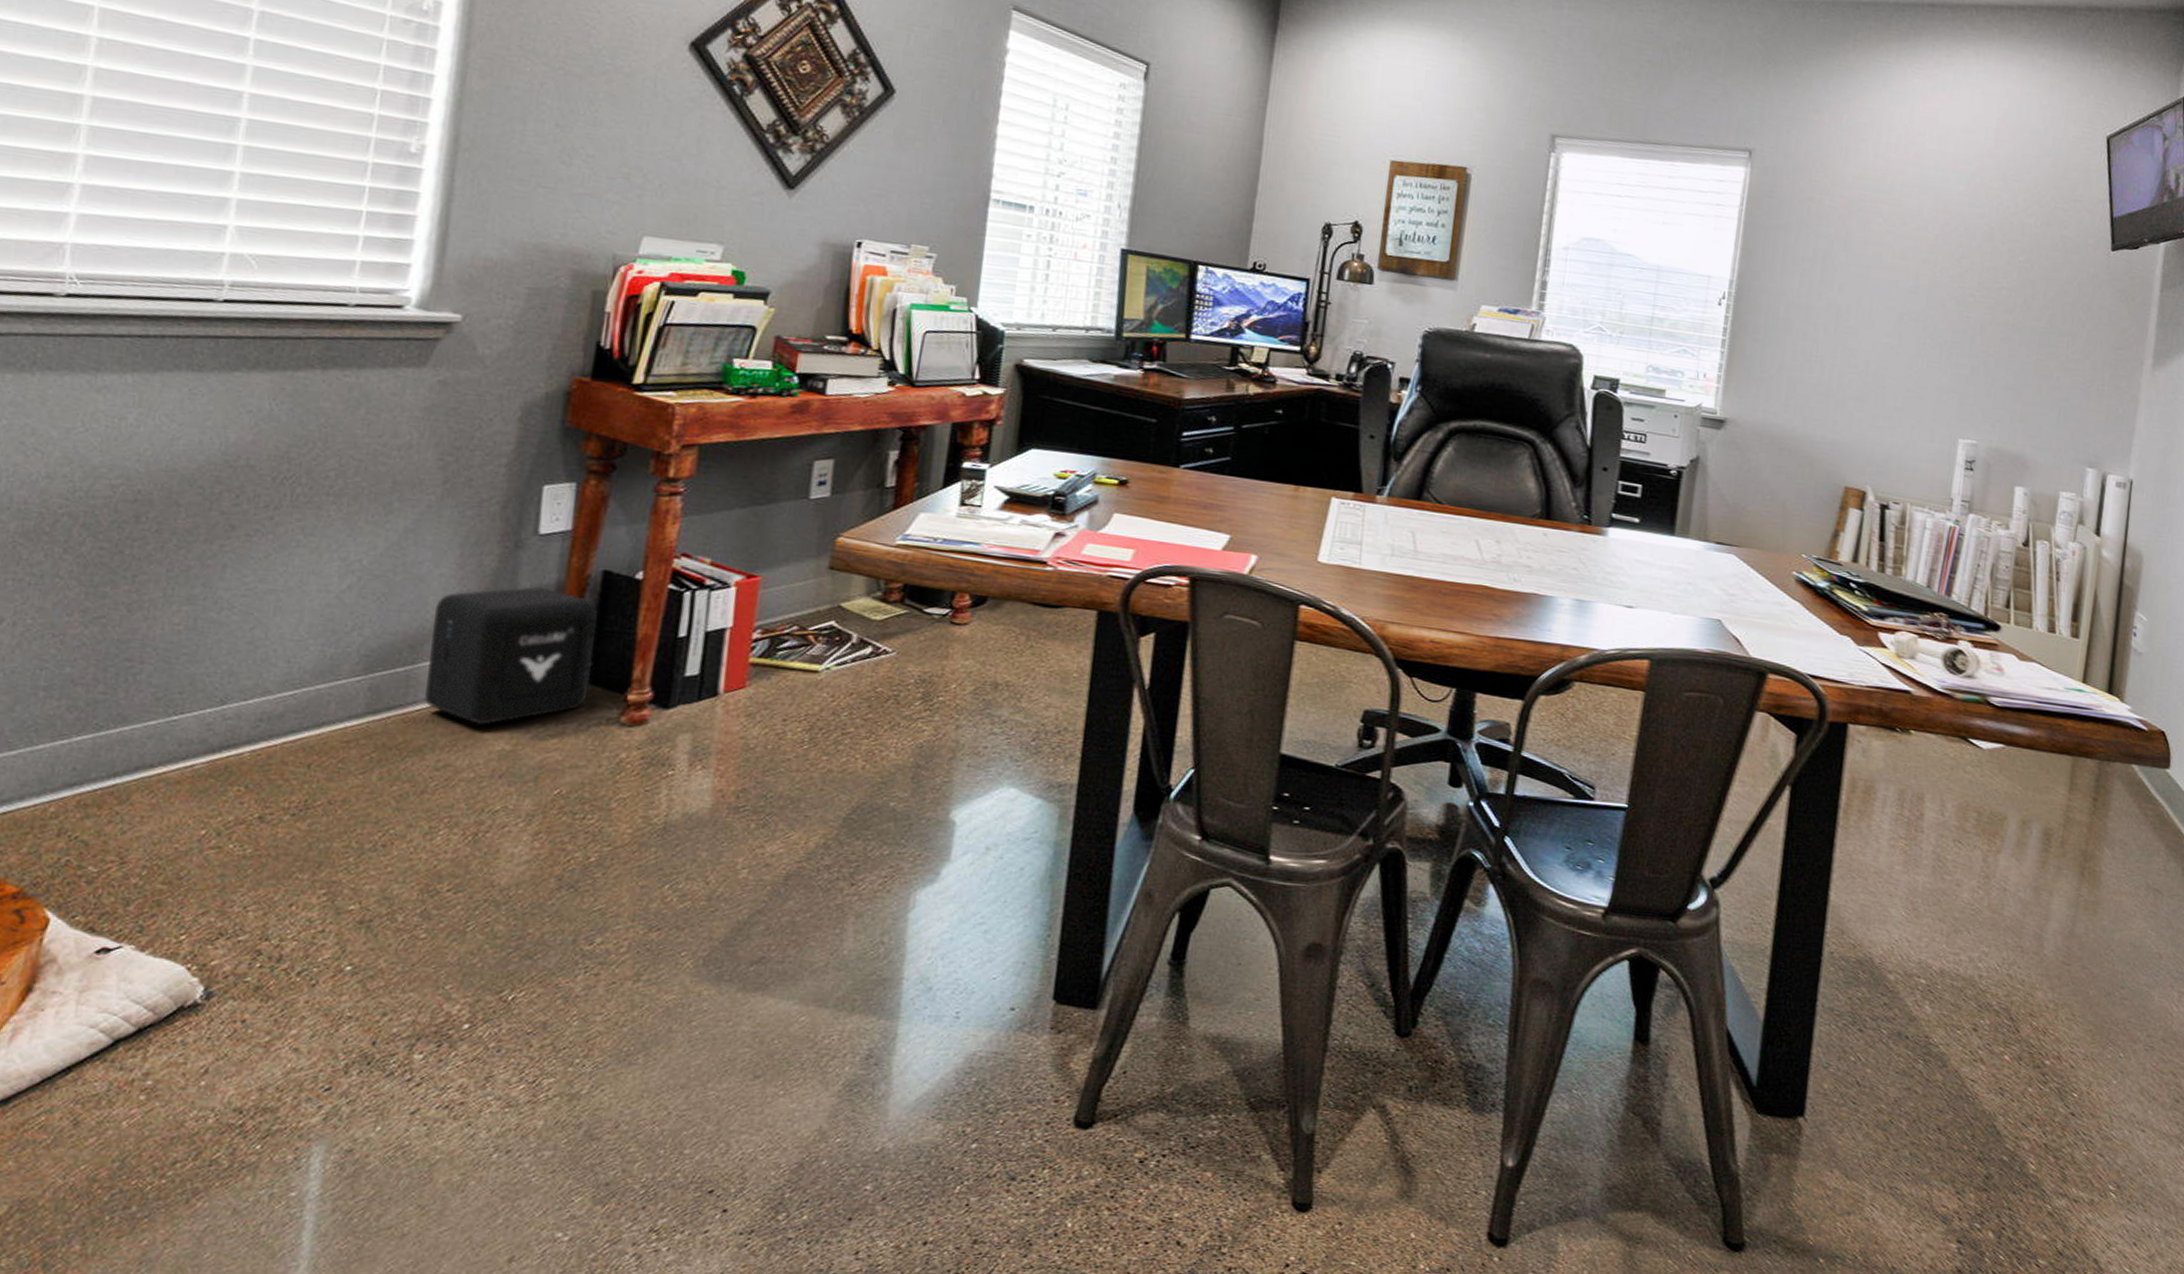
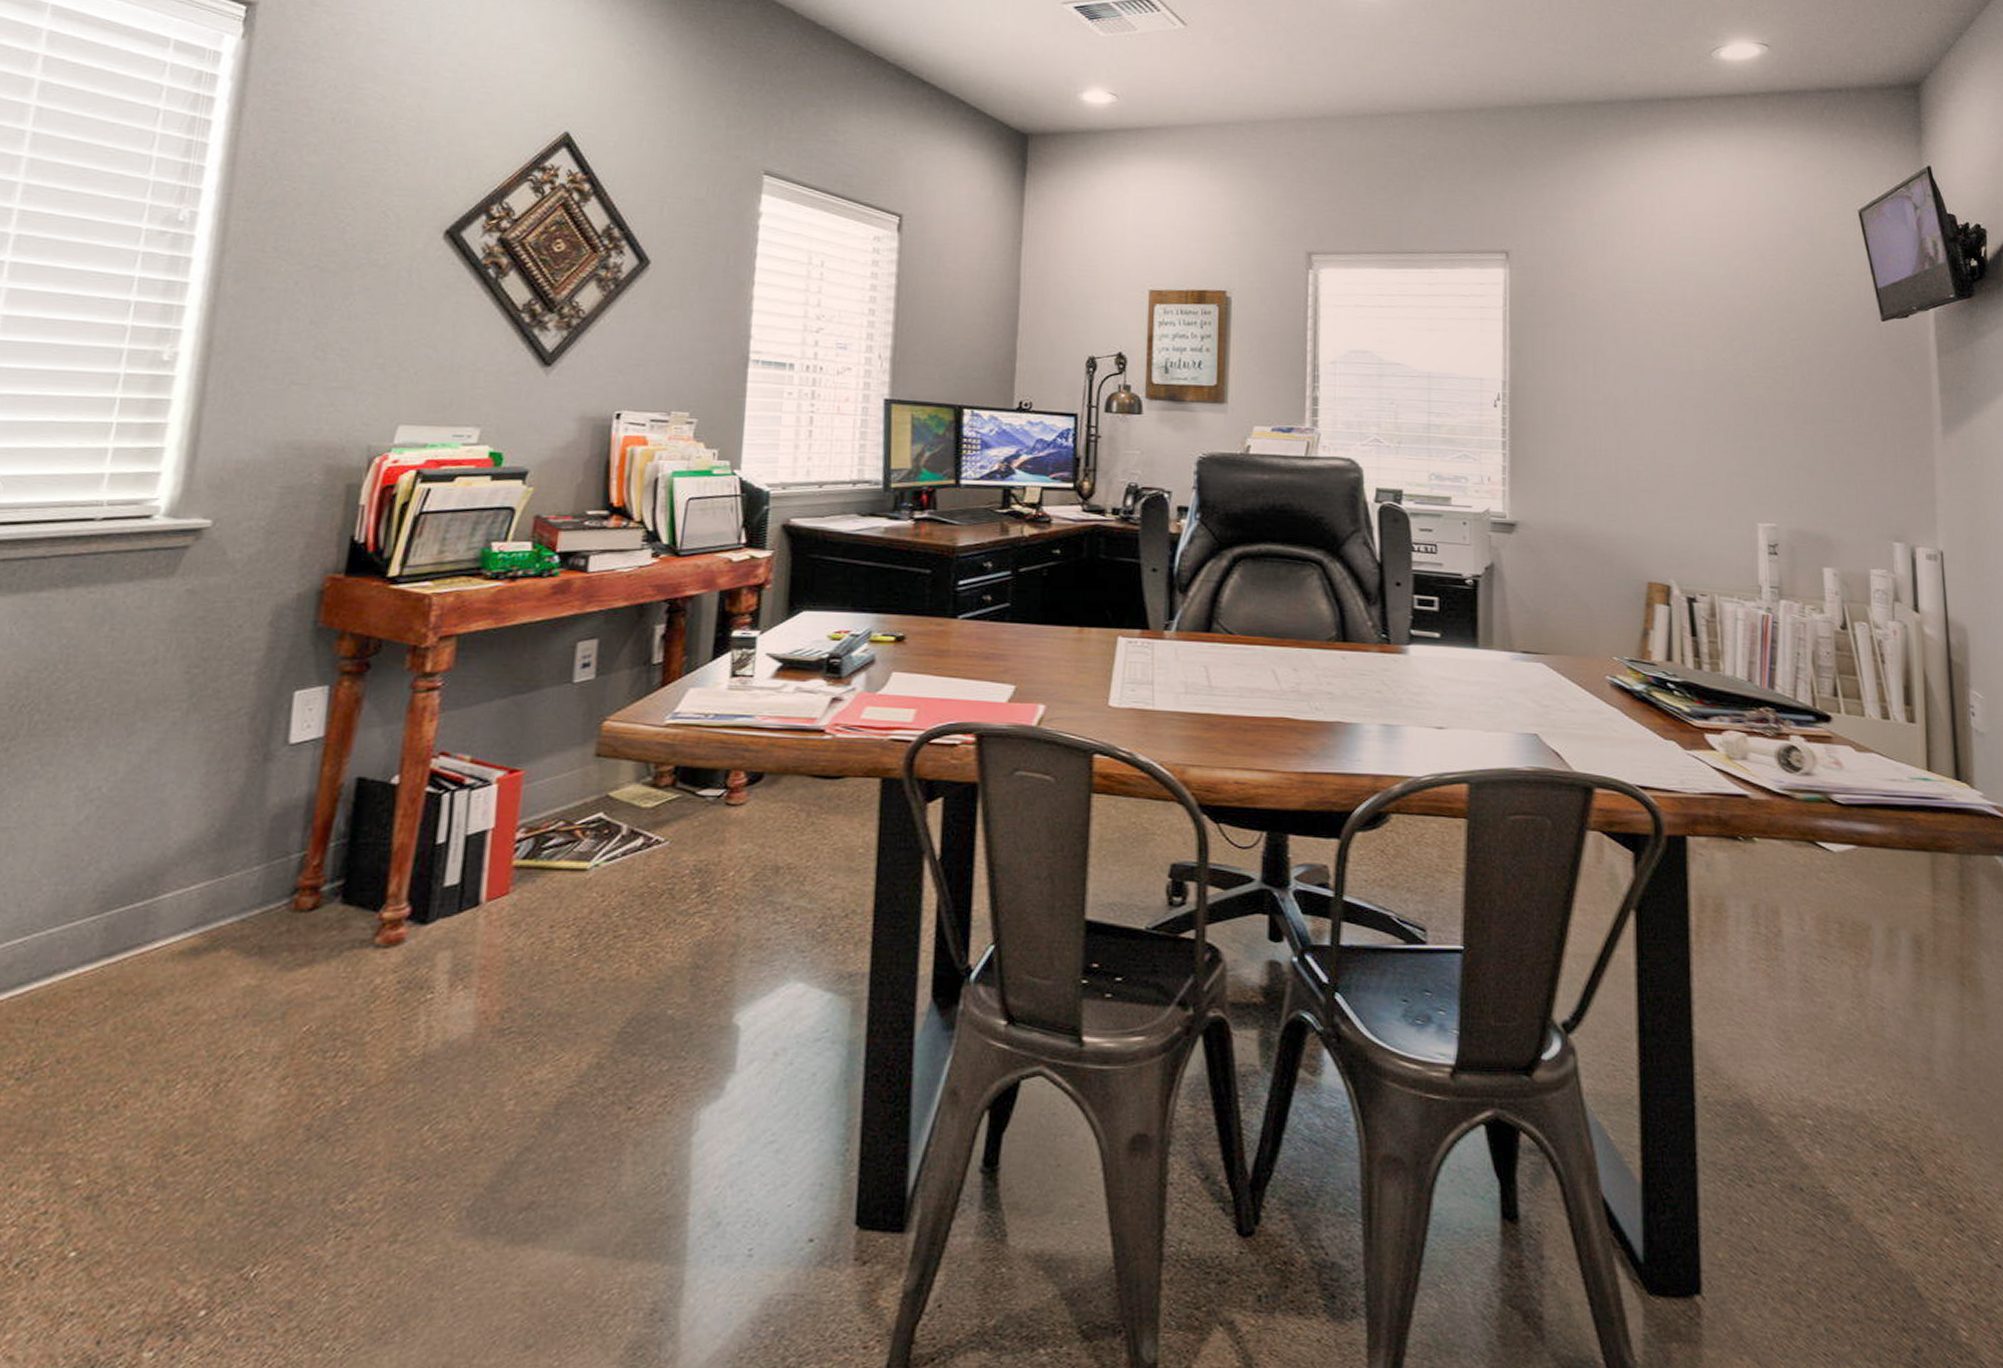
air purifier: present [425,586,598,725] -> none [165,800,351,959]

